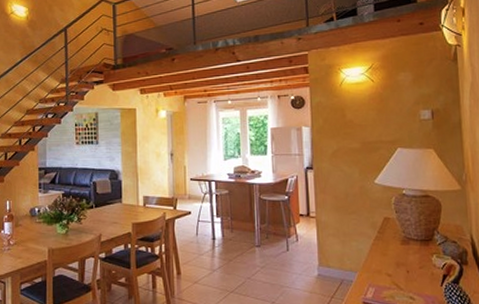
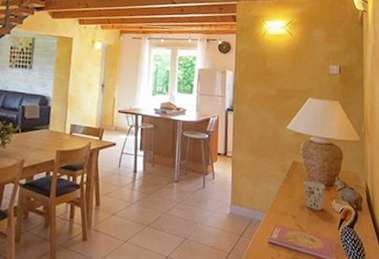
cup: none [397,236,423,267] -> present [303,180,325,210]

